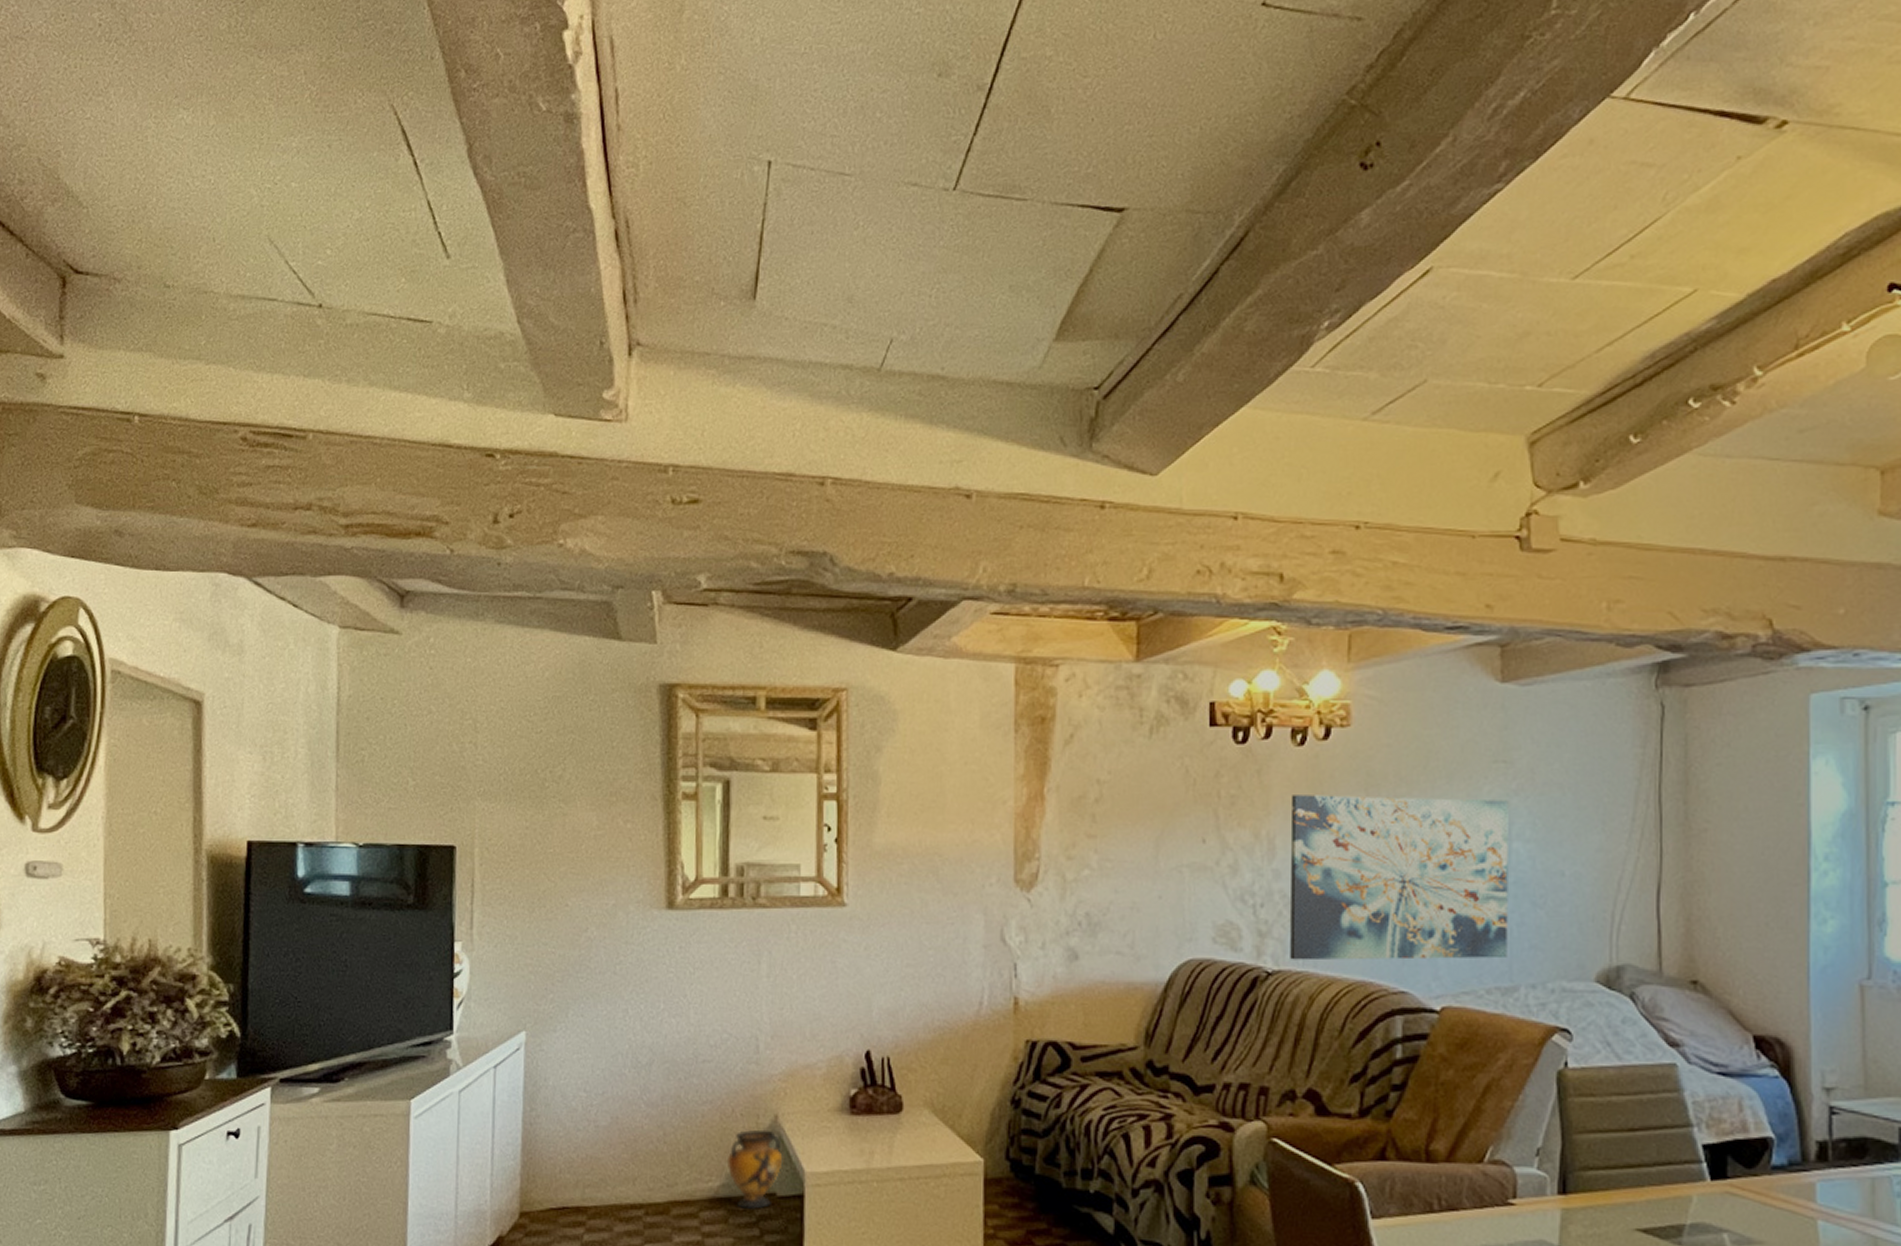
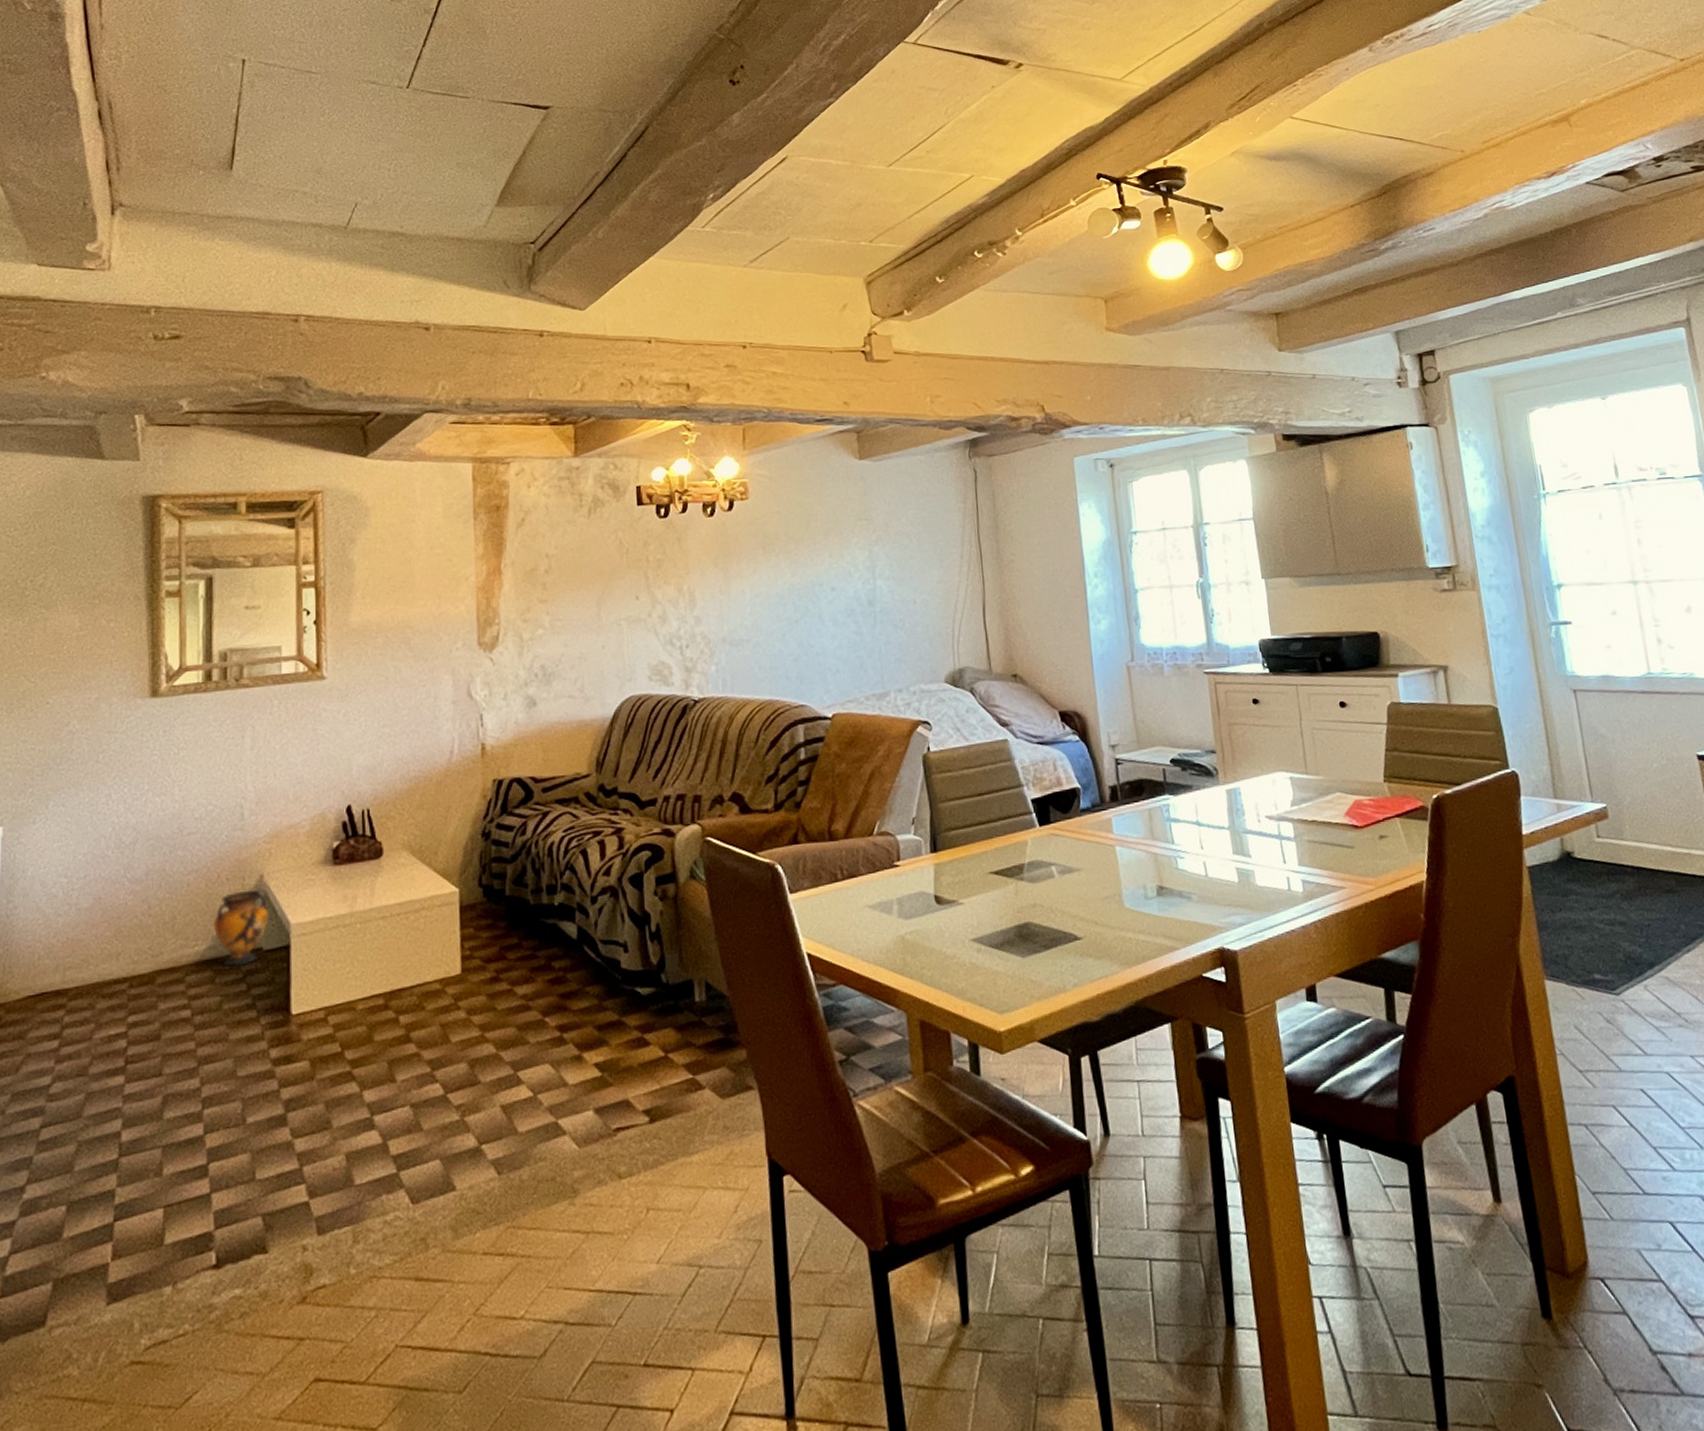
wall art: present [1290,795,1509,961] -> none [705,548,879,689]

